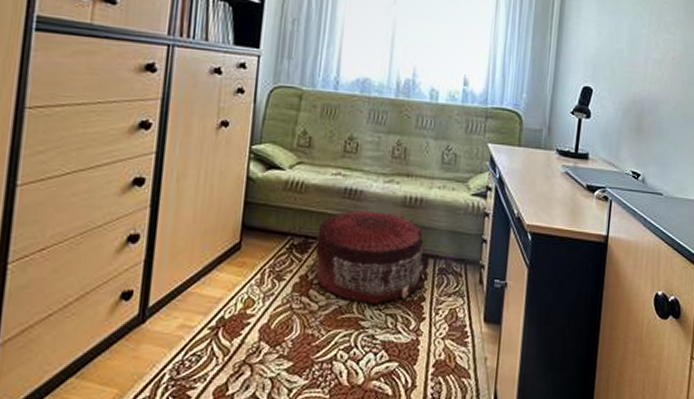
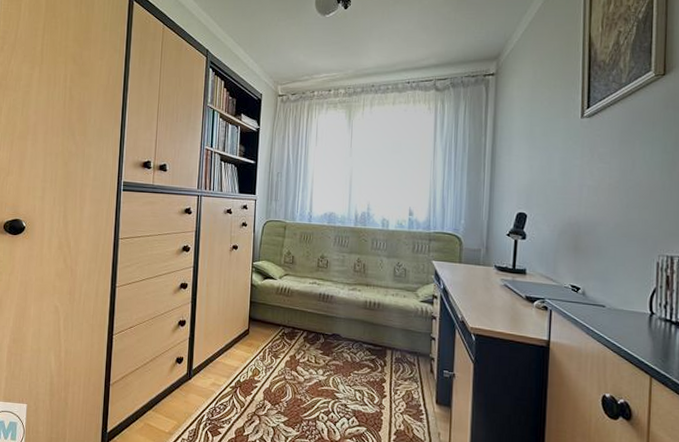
pouf: present [315,210,425,304] -> none [300,310,384,381]

